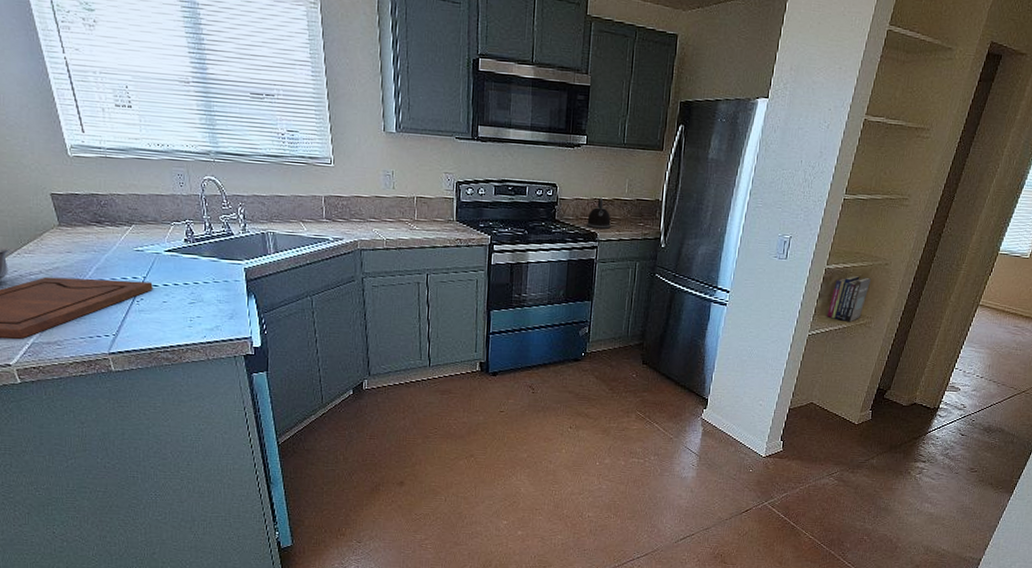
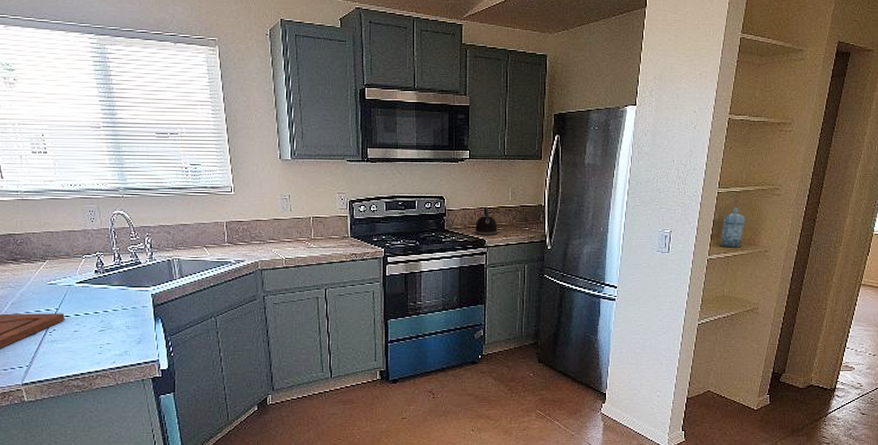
books: present [827,275,872,323] -> none [714,263,754,309]
canister: none [840,216,870,259] -> present [720,208,746,248]

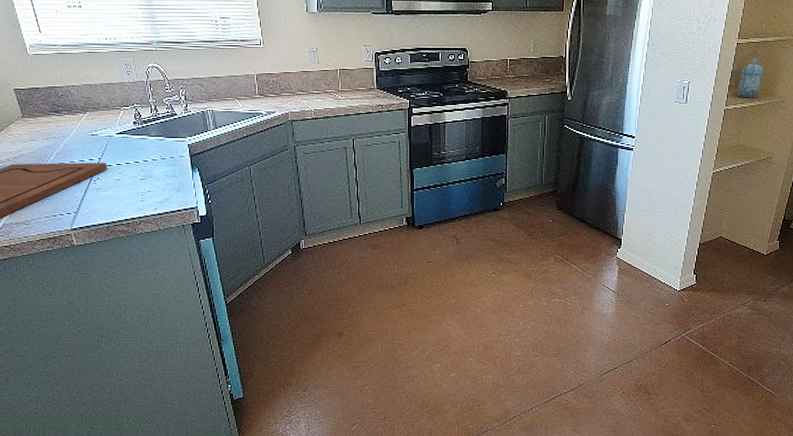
kettle: present [475,206,498,236] -> none [497,58,519,88]

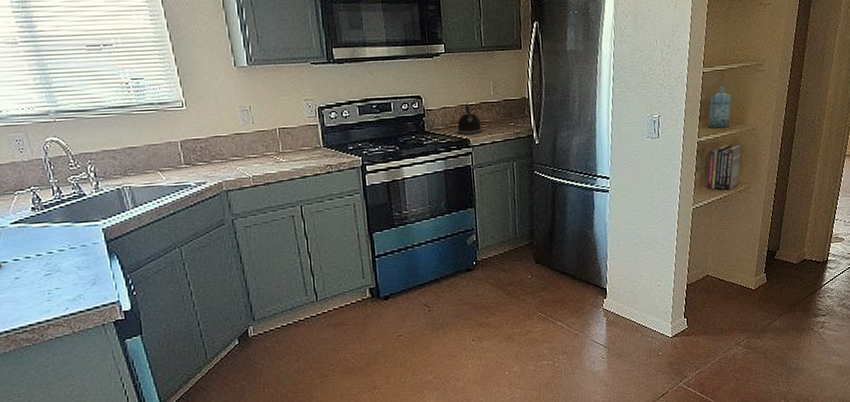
kettle: none [497,58,519,88] -> present [457,103,482,136]
books: none [729,113,770,159] -> present [707,143,743,191]

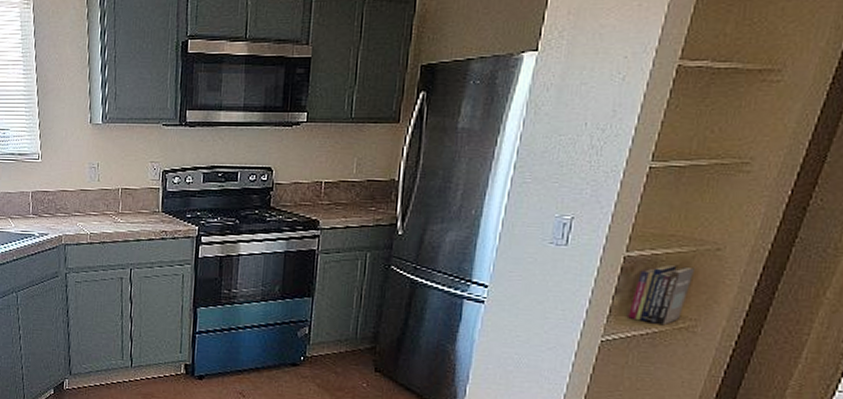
kettle: present [457,103,482,136] -> none [307,180,336,217]
canister: present [708,86,733,129] -> none [645,188,691,243]

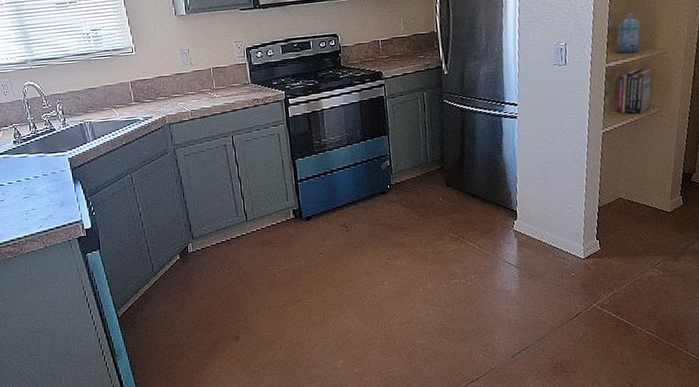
canister: none [645,188,691,243] -> present [616,12,642,54]

